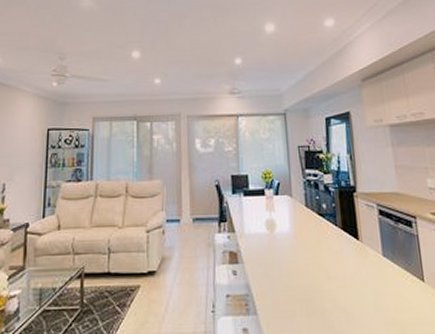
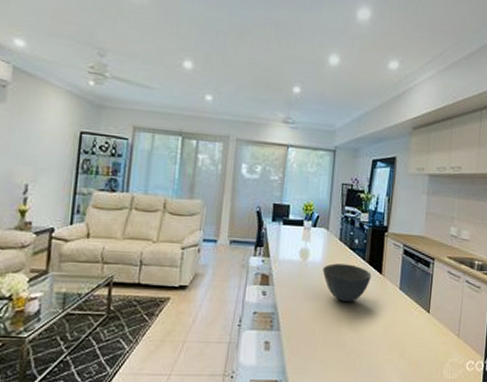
bowl: none [292,232,348,277] -> present [322,263,372,303]

